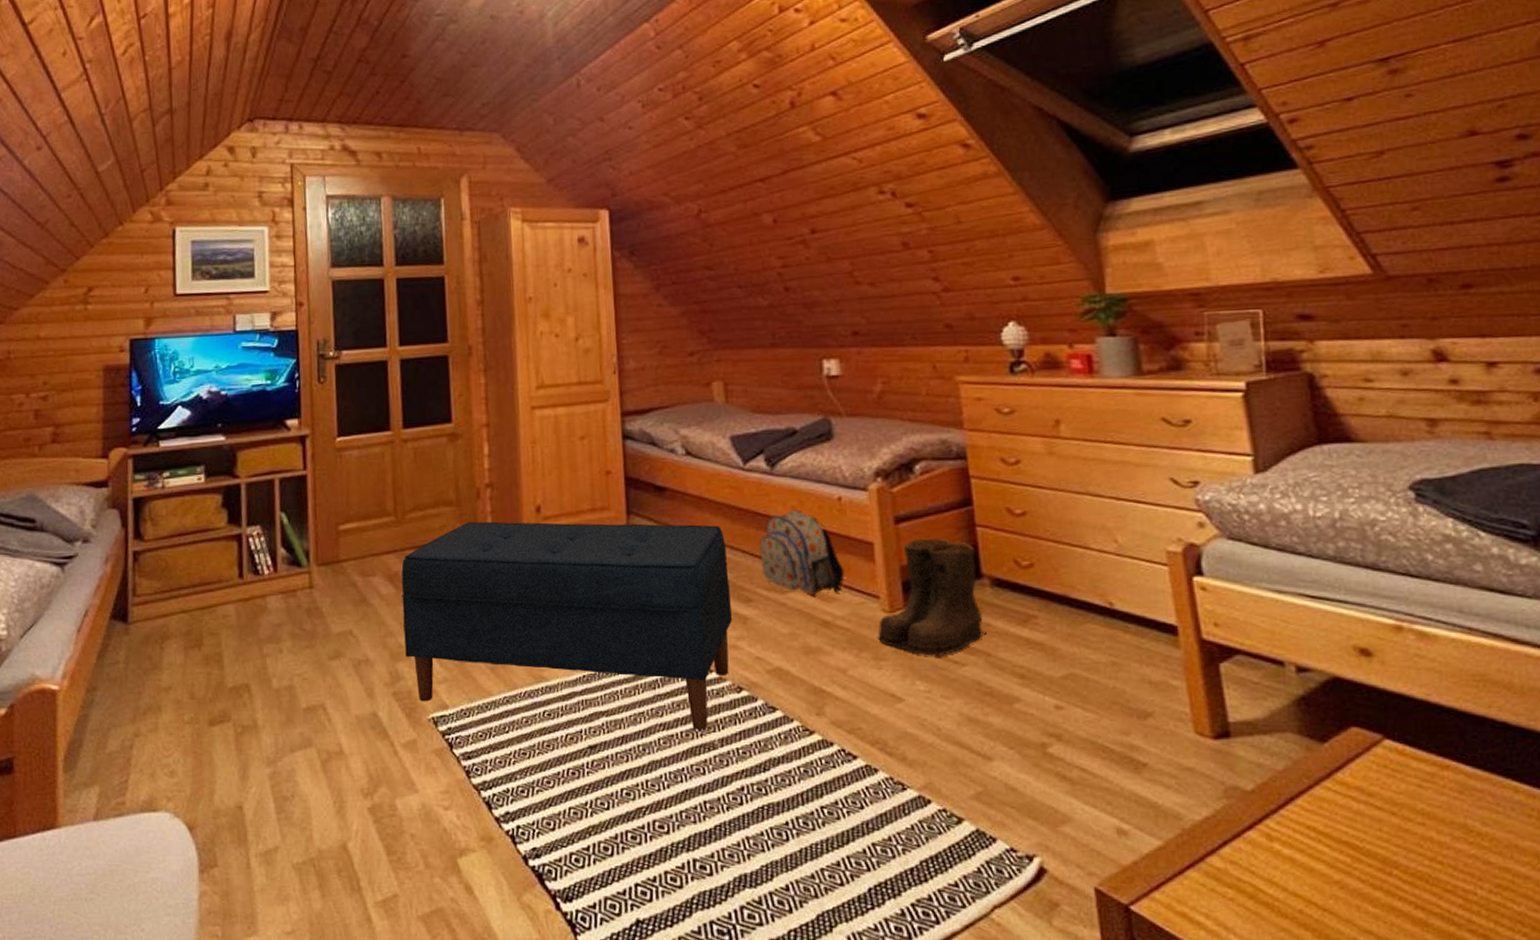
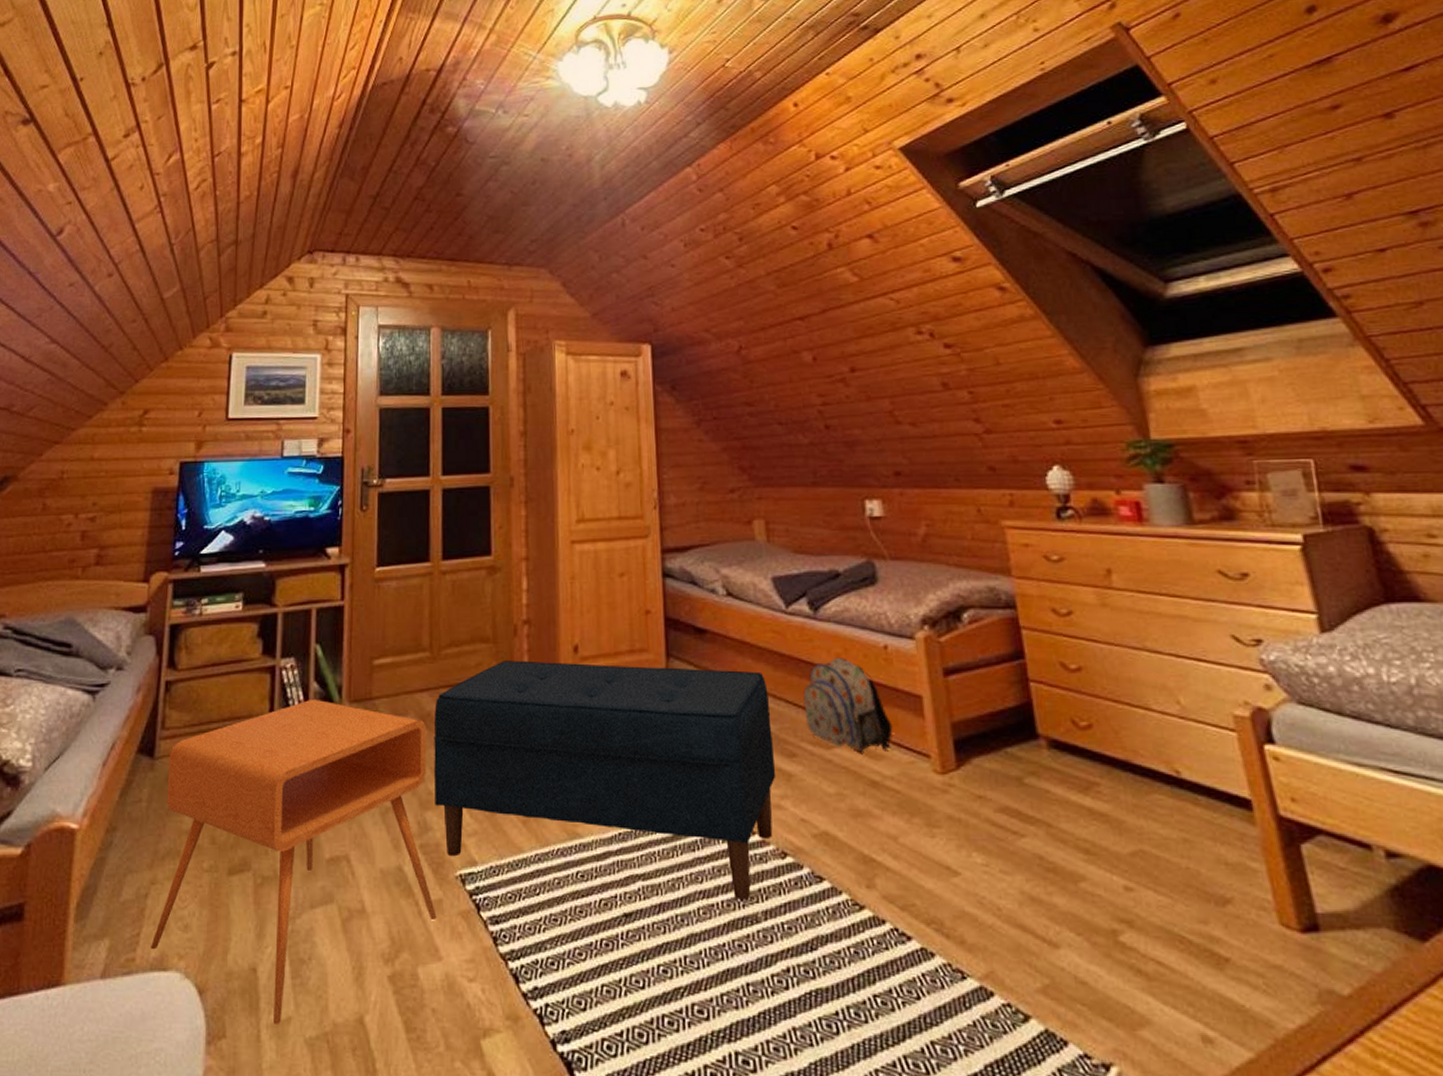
side table: none [139,563,412,854] -> present [151,699,437,1026]
boots: present [876,538,987,656] -> none [928,692,1046,825]

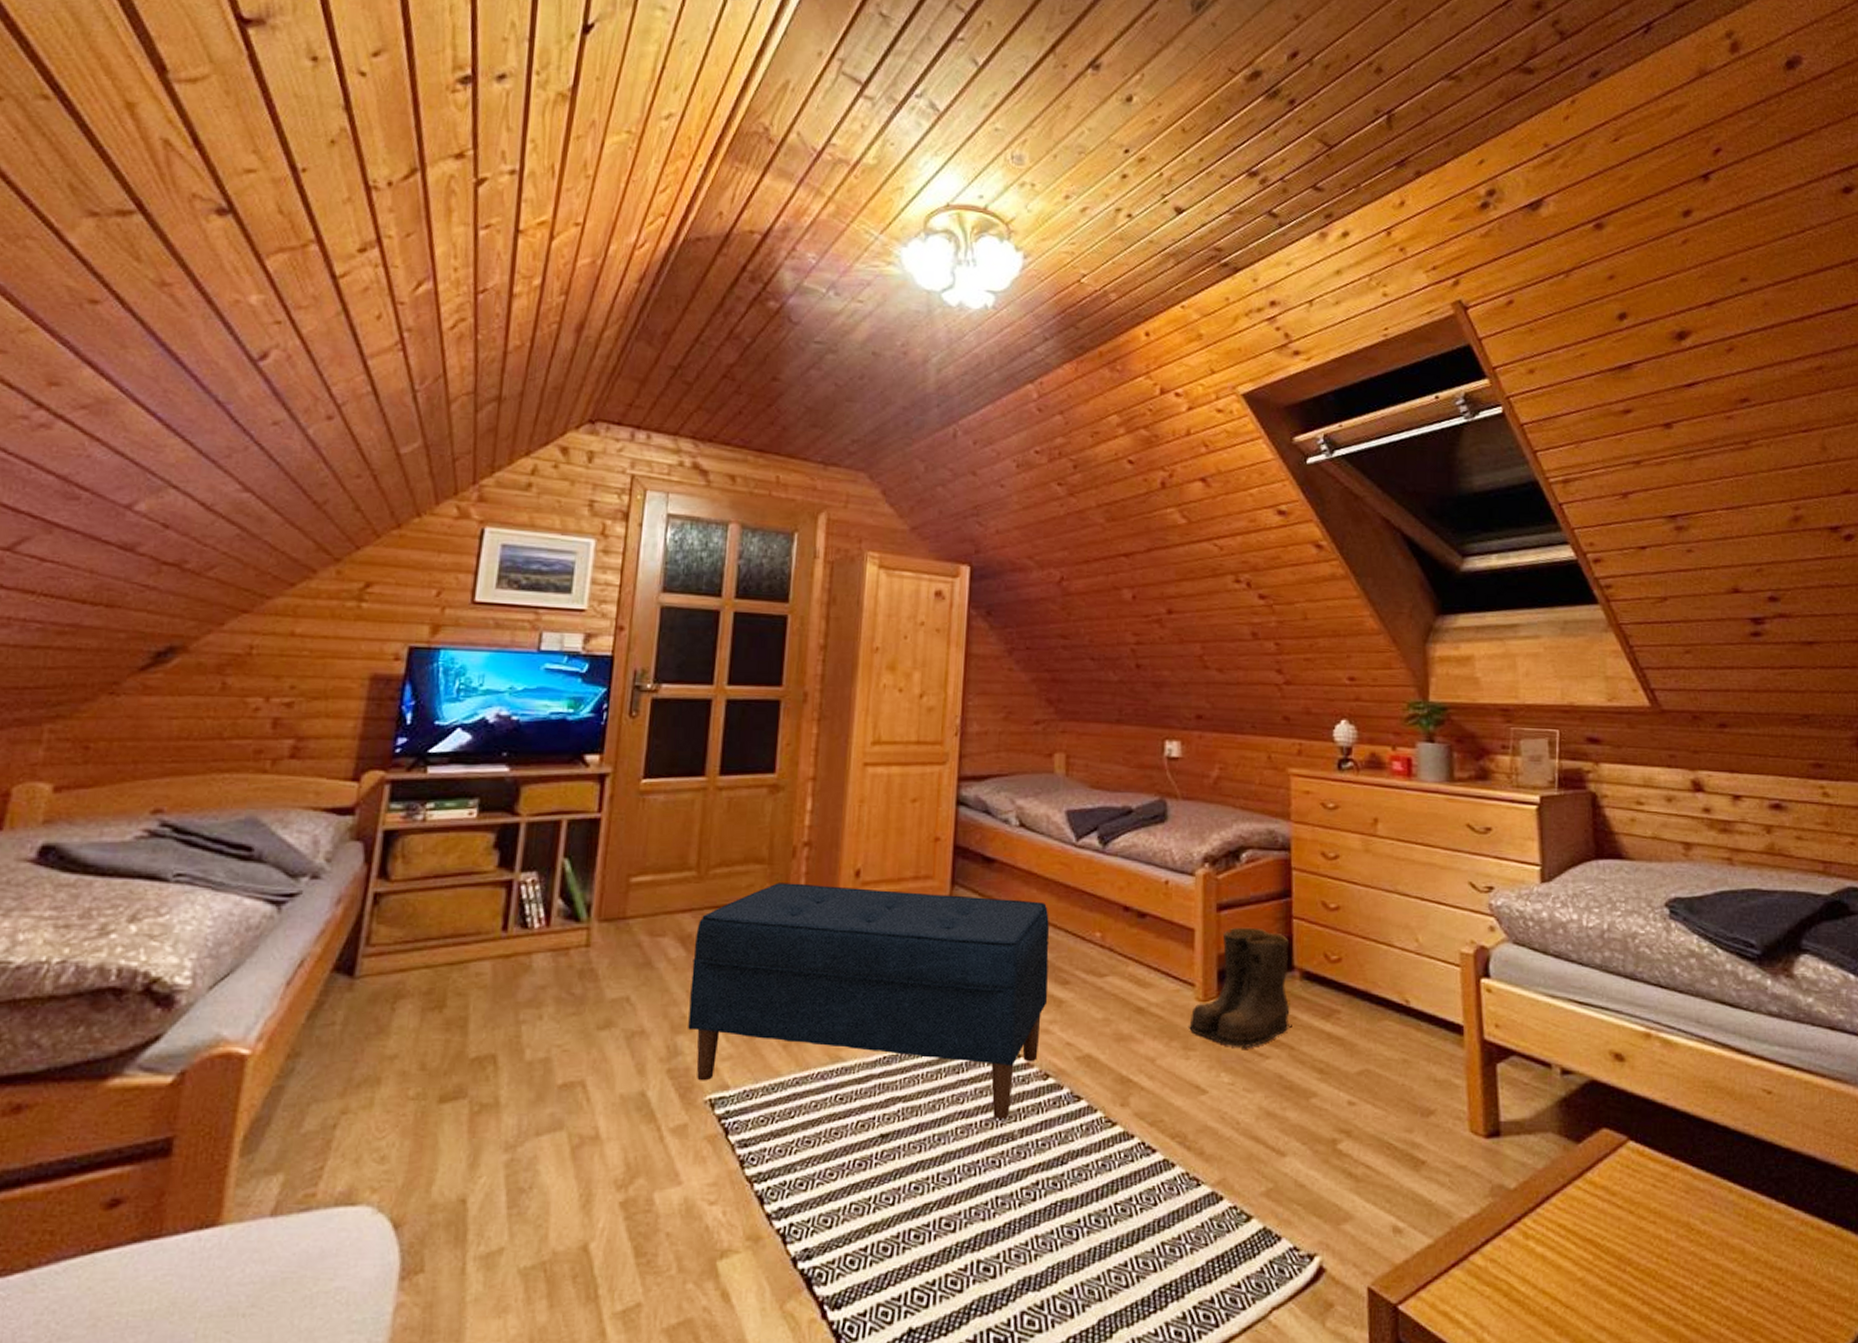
side table: present [151,699,437,1026] -> none [337,916,686,1257]
backpack: present [802,657,893,751] -> none [1082,890,1164,980]
boots: none [928,692,1046,825] -> present [1188,927,1292,1048]

